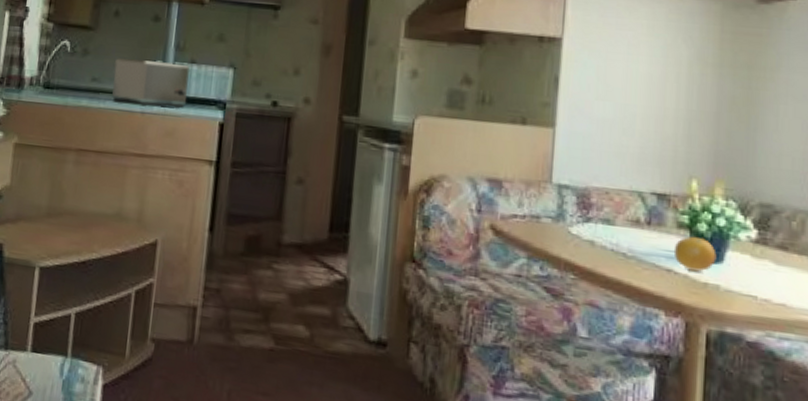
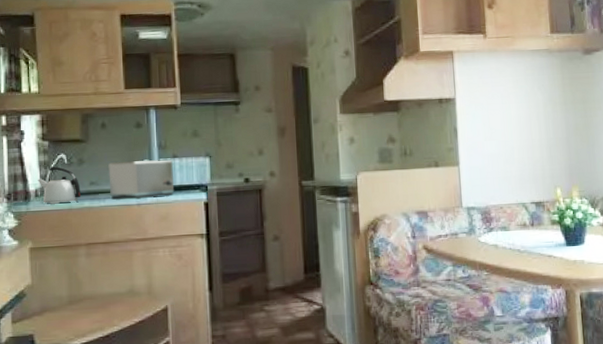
kettle: none [35,53,81,98] -> present [37,166,81,204]
fruit: present [673,236,717,272] -> none [551,228,580,254]

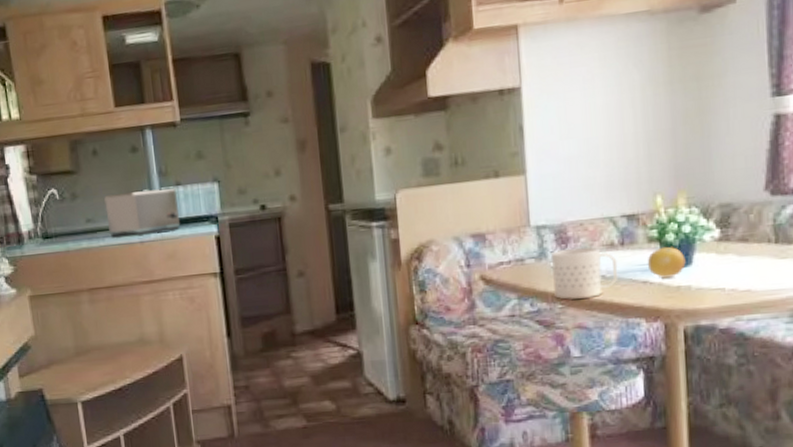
kettle: present [37,166,81,204] -> none [29,203,78,247]
mug: none [479,226,530,268] -> present [552,247,619,300]
fruit: none [551,228,580,254] -> present [647,246,686,279]

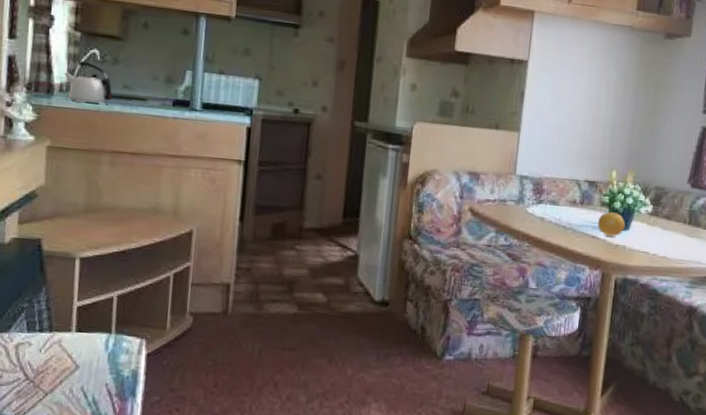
kettle: none [29,203,78,247] -> present [64,61,112,104]
toaster: present [104,187,181,239] -> none [144,67,219,116]
mug: present [552,247,619,300] -> none [525,198,576,242]

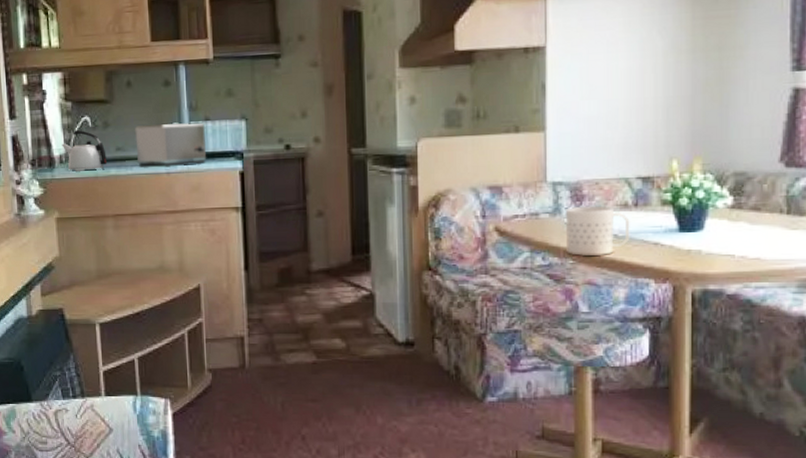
toaster: none [144,67,219,116] -> present [135,122,207,169]
mug: none [525,198,576,242] -> present [566,205,630,256]
fruit: present [597,211,626,237] -> none [659,210,698,241]

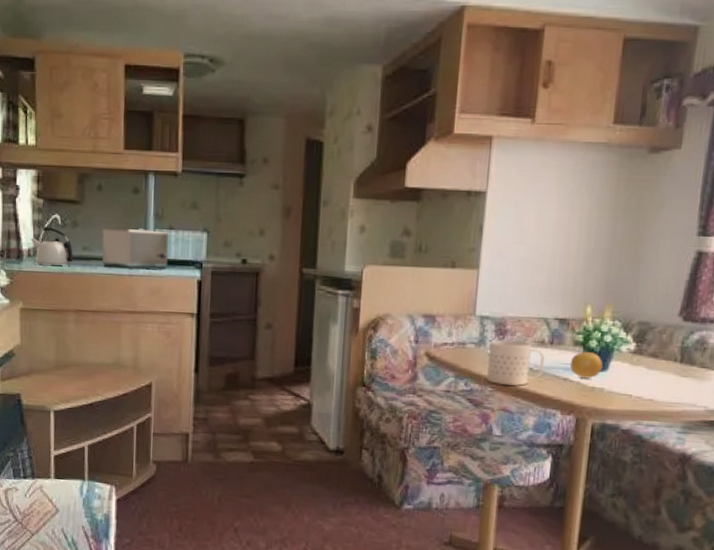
fruit: none [659,210,698,241] -> present [570,351,603,379]

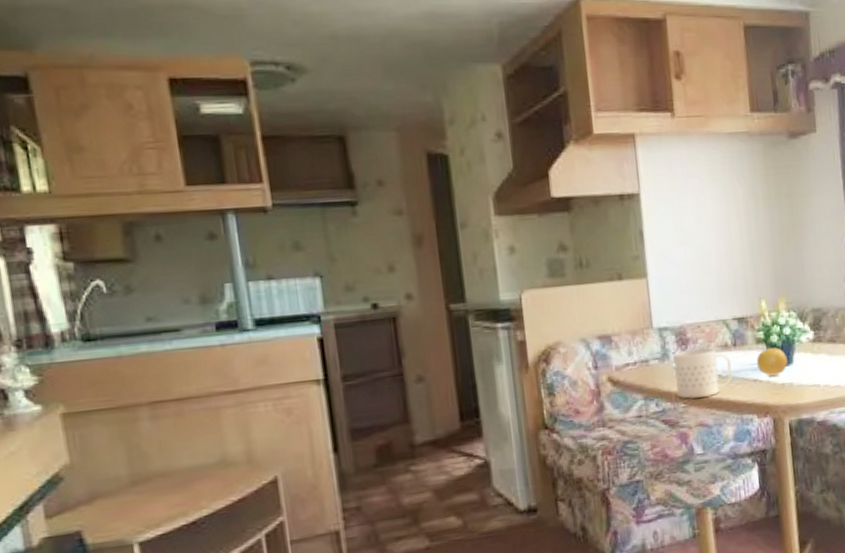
kettle: present [31,227,73,266] -> none [62,298,134,351]
toaster: present [102,228,169,272] -> none [171,282,274,342]

